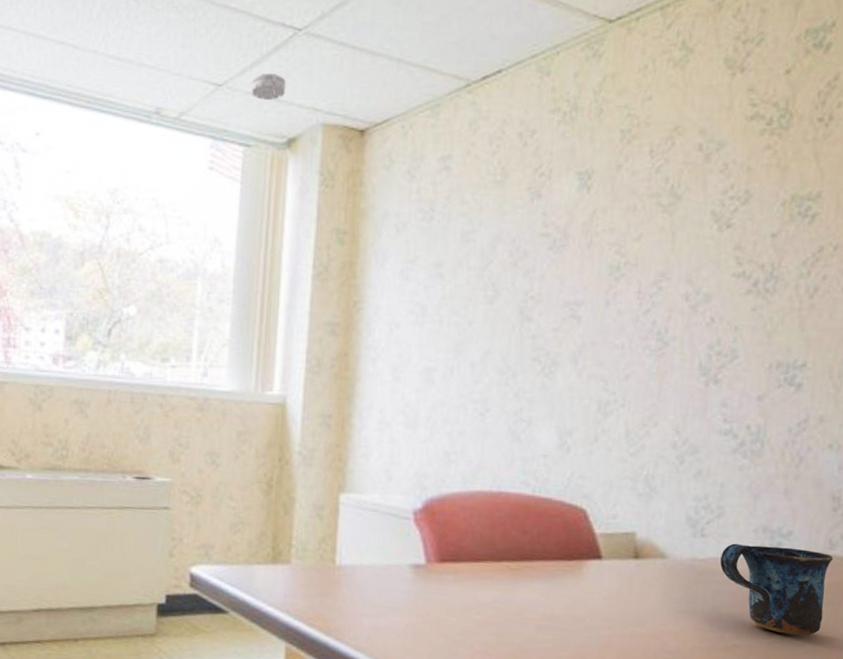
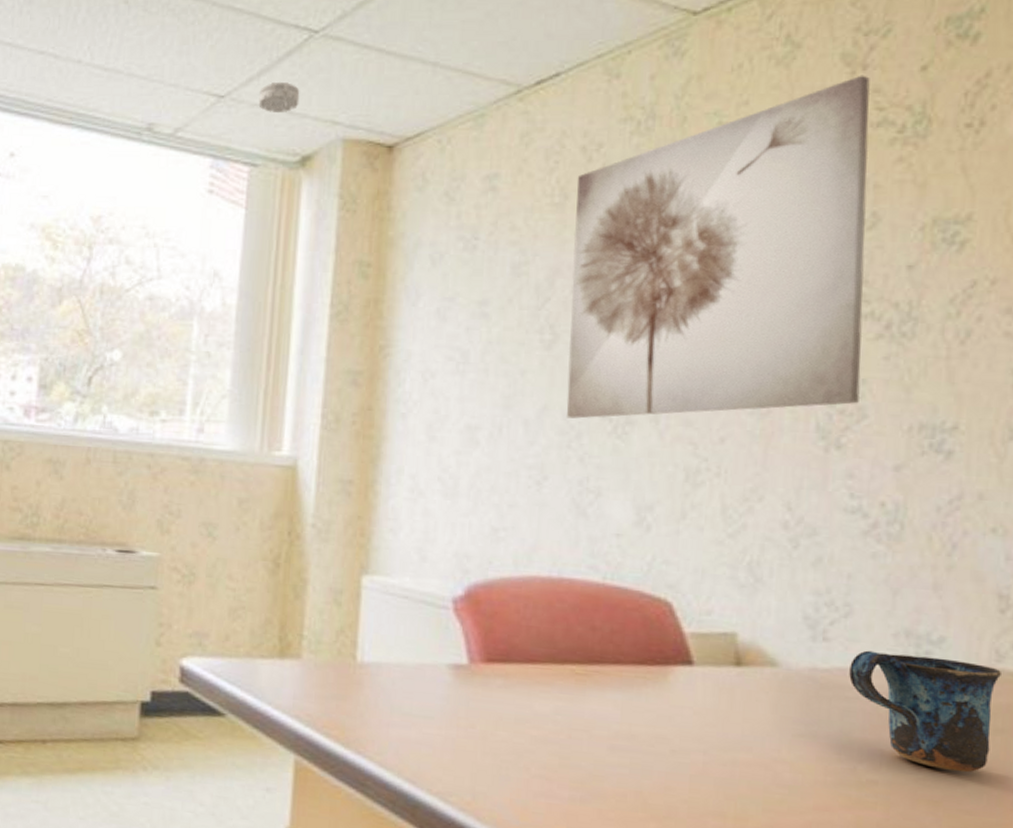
wall art: none [504,76,747,361] -> present [566,75,871,419]

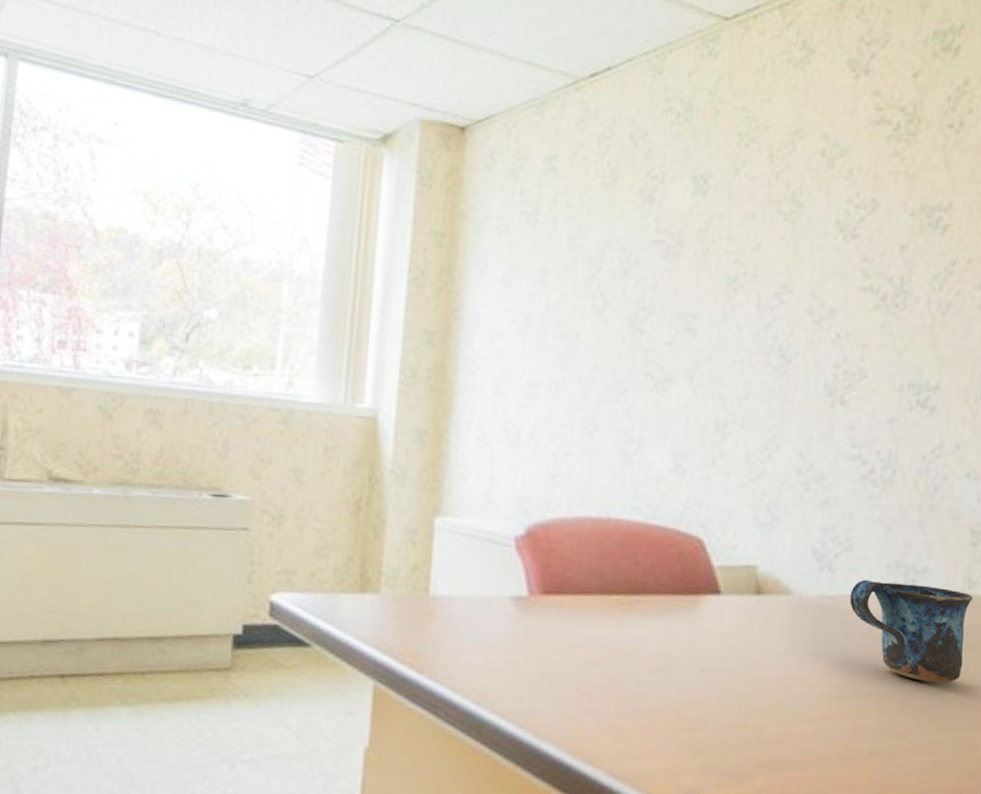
smoke detector: present [258,81,300,114] -> none [345,65,382,94]
wall art: present [566,75,871,419] -> none [614,79,872,376]

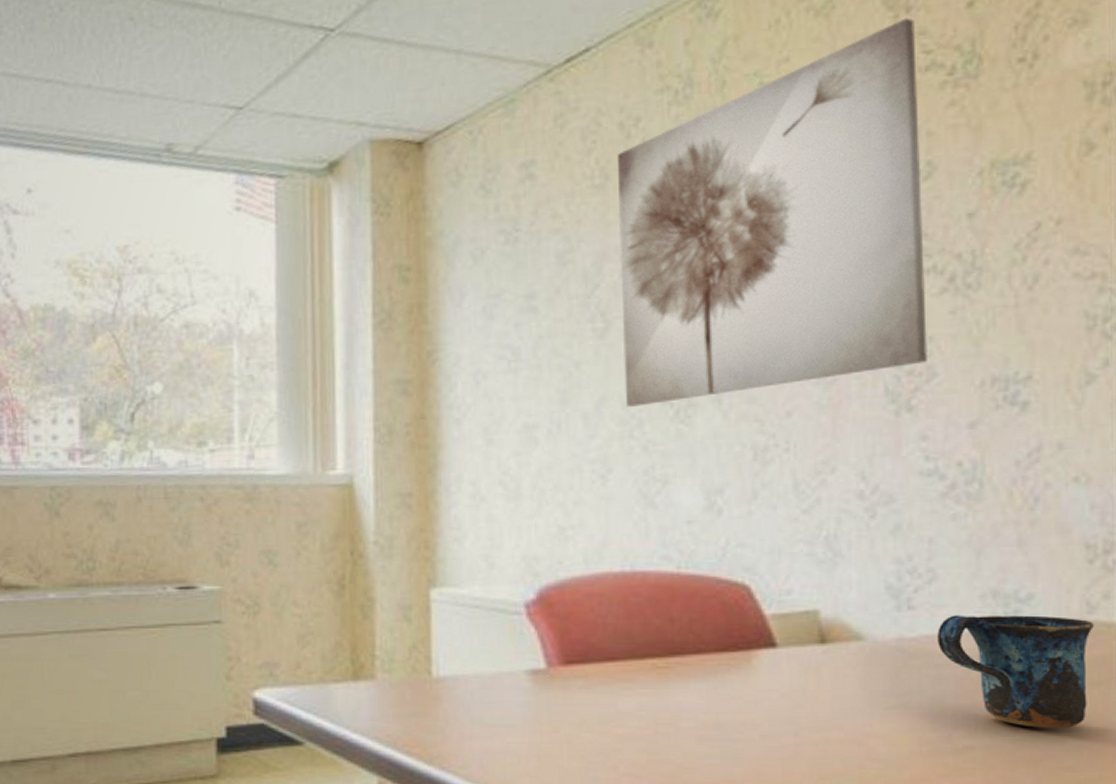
wall art: none [614,79,872,376] -> present [616,17,929,407]

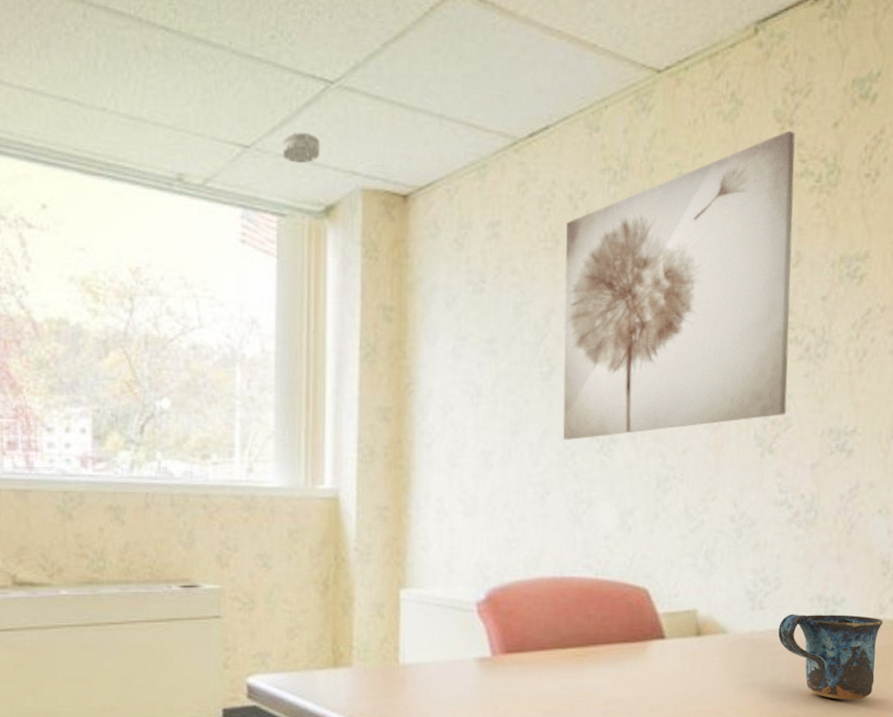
smoke detector: none [278,86,321,120] -> present [282,132,320,164]

